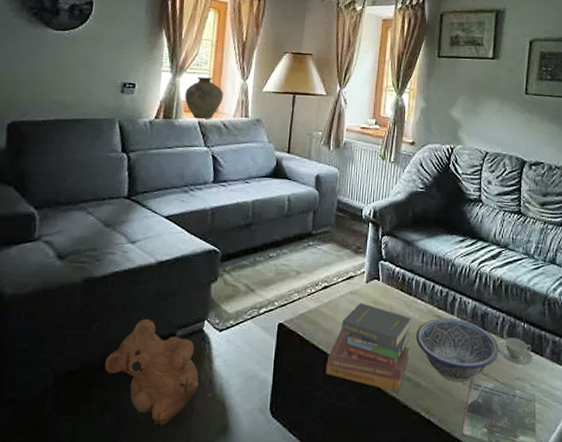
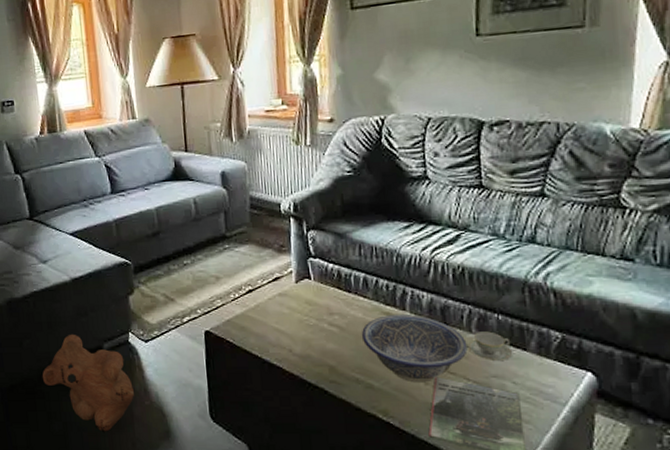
vase: present [185,77,223,120] -> none [65,81,105,129]
books: present [326,303,411,393] -> none [262,304,357,396]

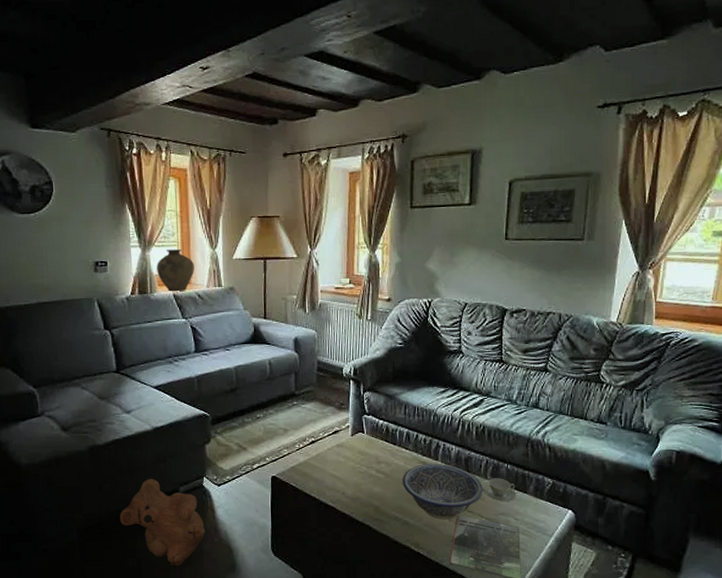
vase: none [65,81,105,129] -> present [157,249,194,292]

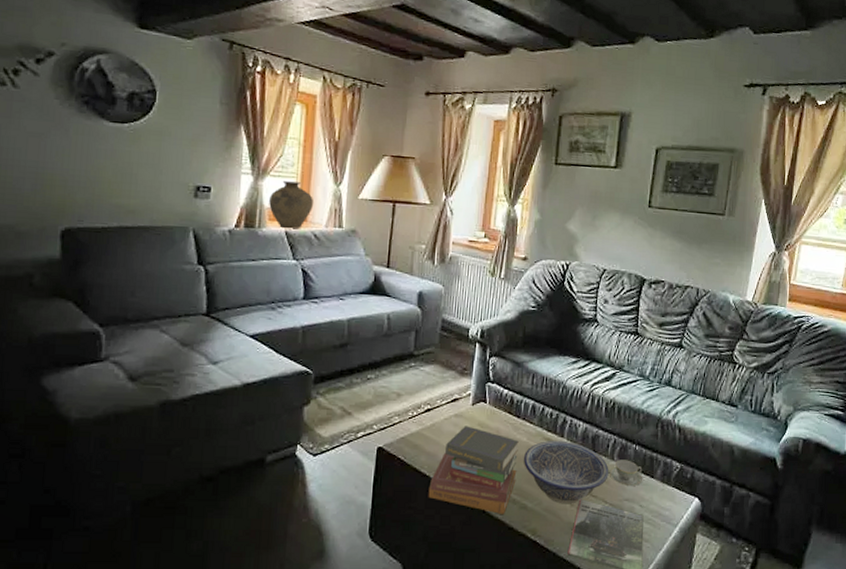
teddy bear: present [119,478,205,567] -> none [187,443,292,552]
books: none [319,454,397,531] -> present [428,426,519,515]

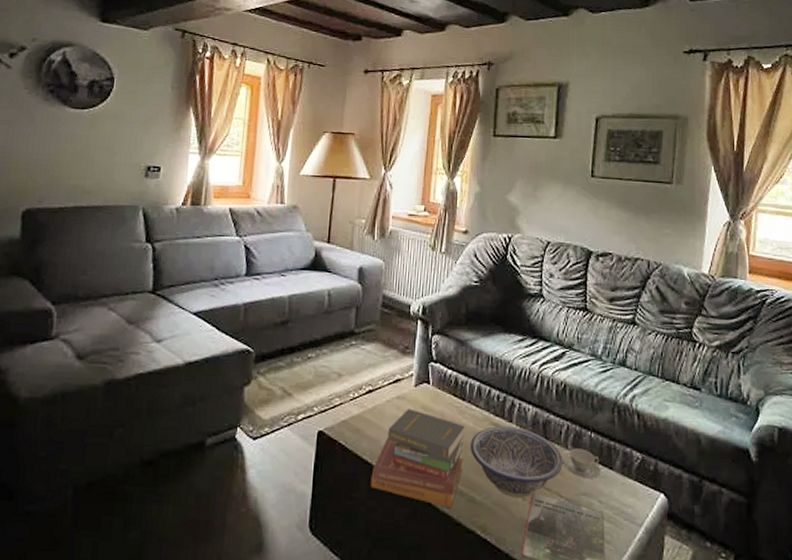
vase: present [269,181,313,230] -> none [214,159,257,206]

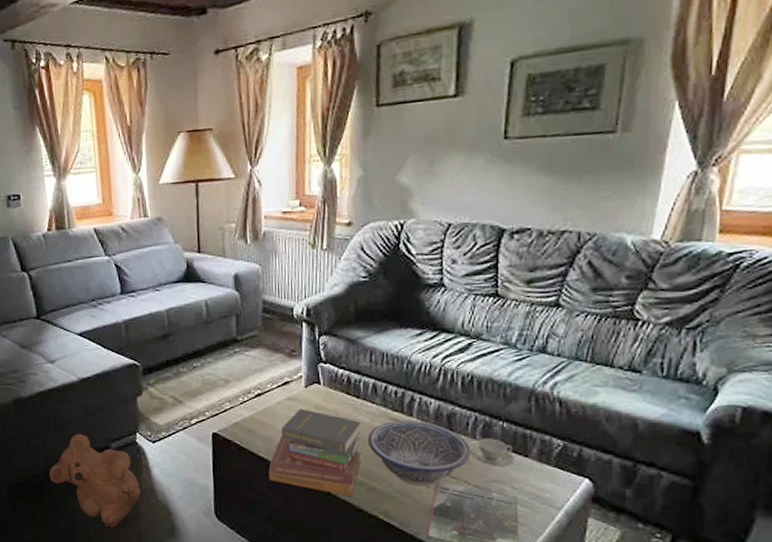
teddy bear: none [128,425,231,544] -> present [48,433,141,528]

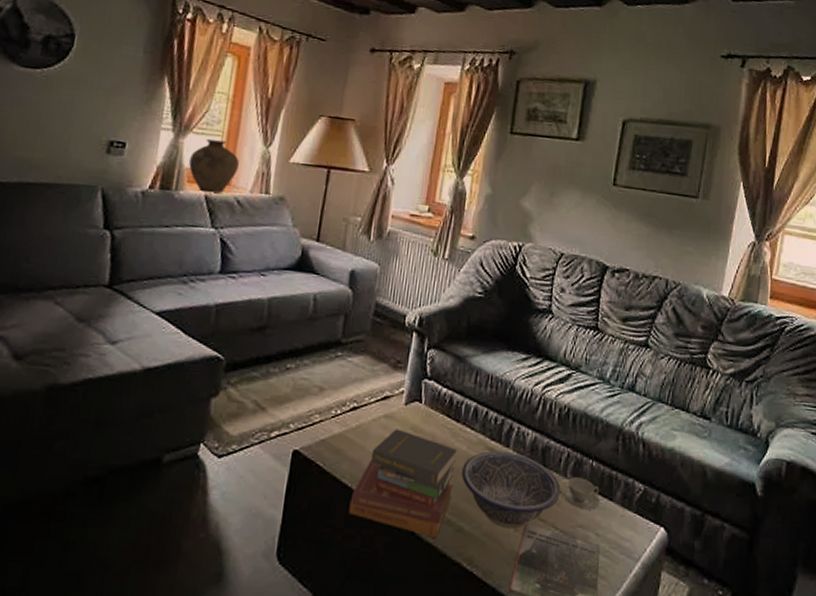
teddy bear: present [48,433,141,528] -> none [68,438,190,572]
vase: none [74,176,116,226] -> present [189,139,239,194]

